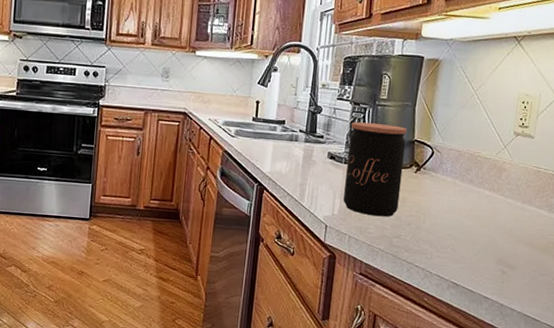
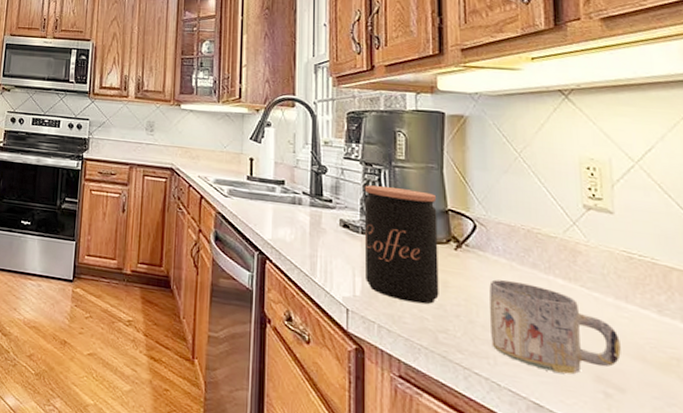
mug: none [431,194,519,260] -> present [489,279,621,375]

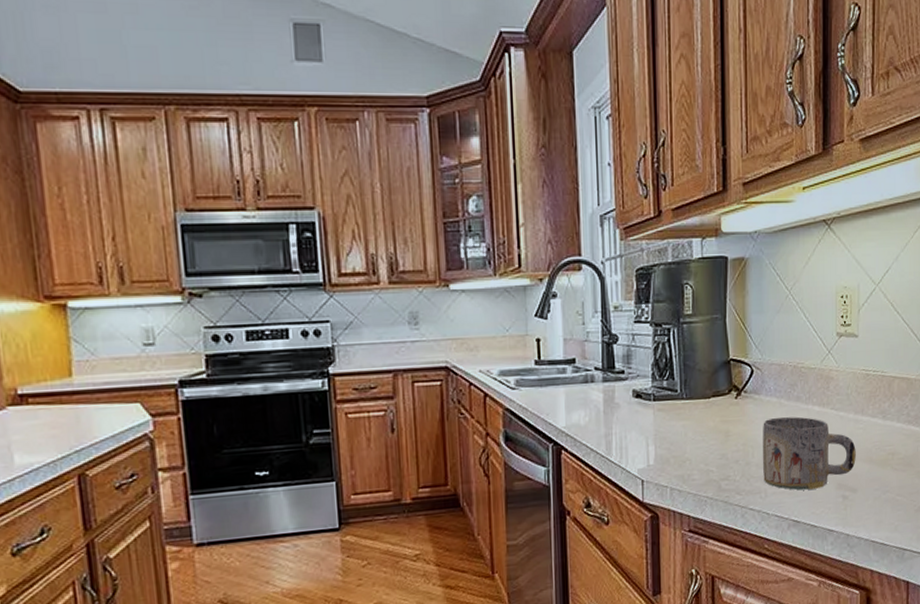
coffee jar: present [364,185,439,304] -> none [654,345,722,459]

